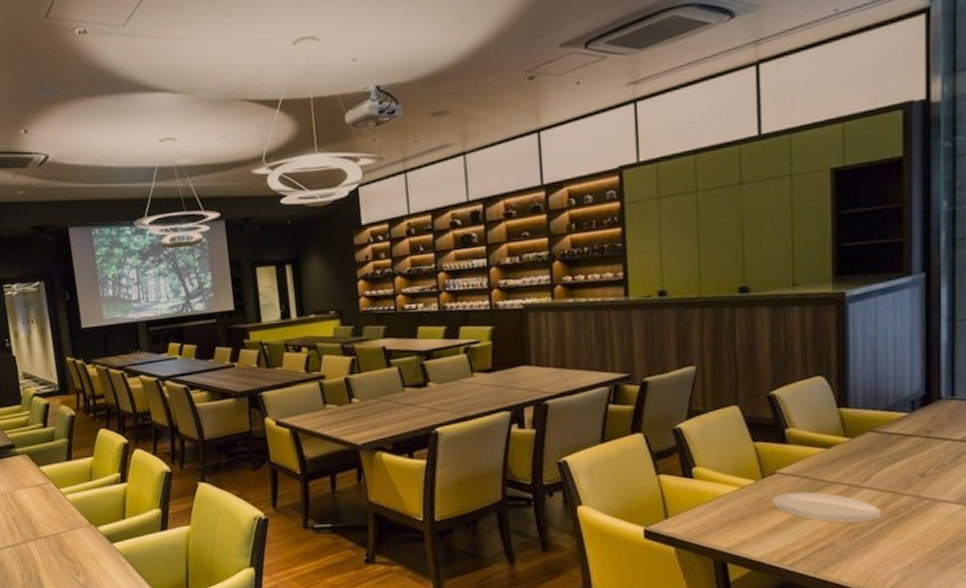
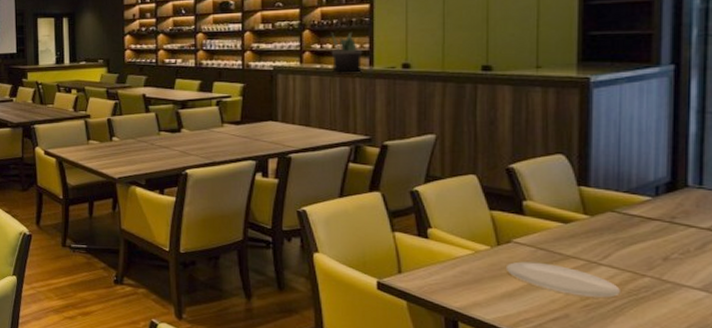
planter: none [582,260,617,308] -> present [331,32,363,75]

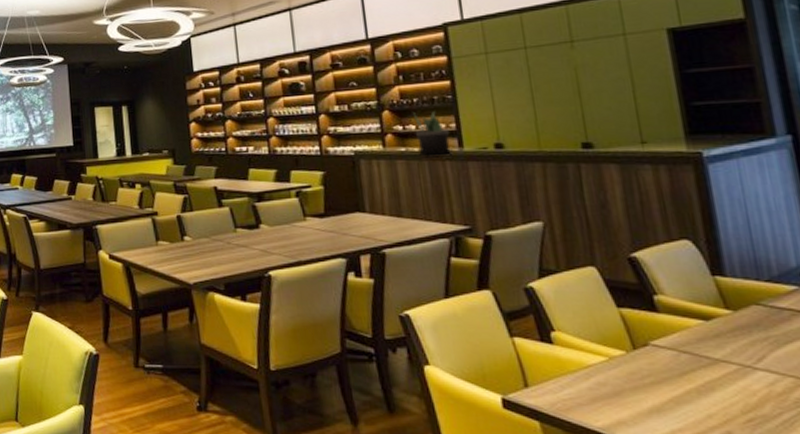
plate: present [505,261,620,299] -> none [647,368,786,411]

